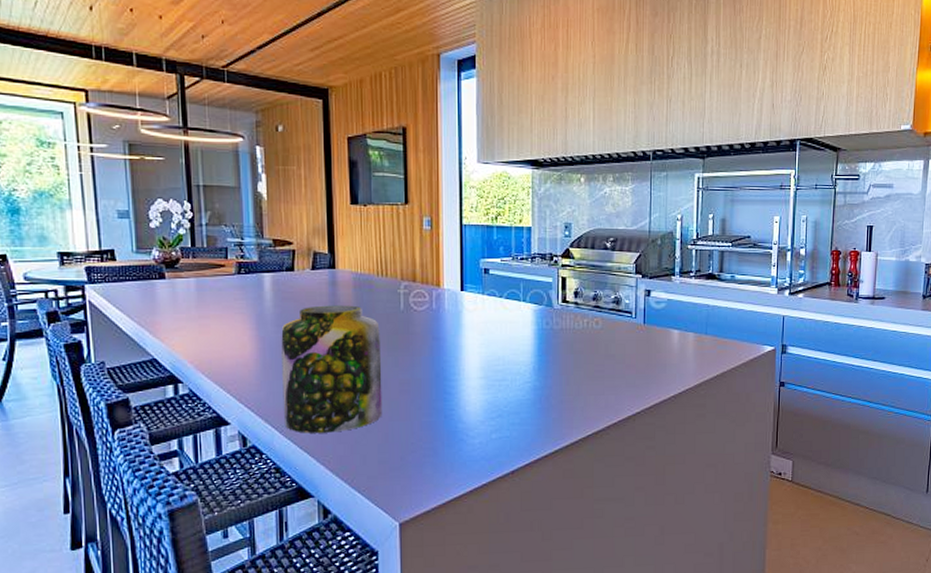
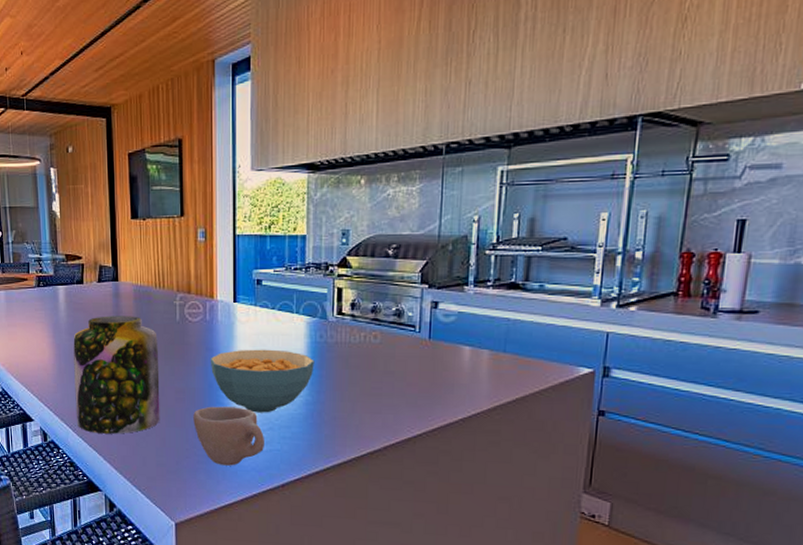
cup: none [419,396,493,457] -> present [193,406,264,466]
cereal bowl: none [436,337,541,401] -> present [210,349,314,413]

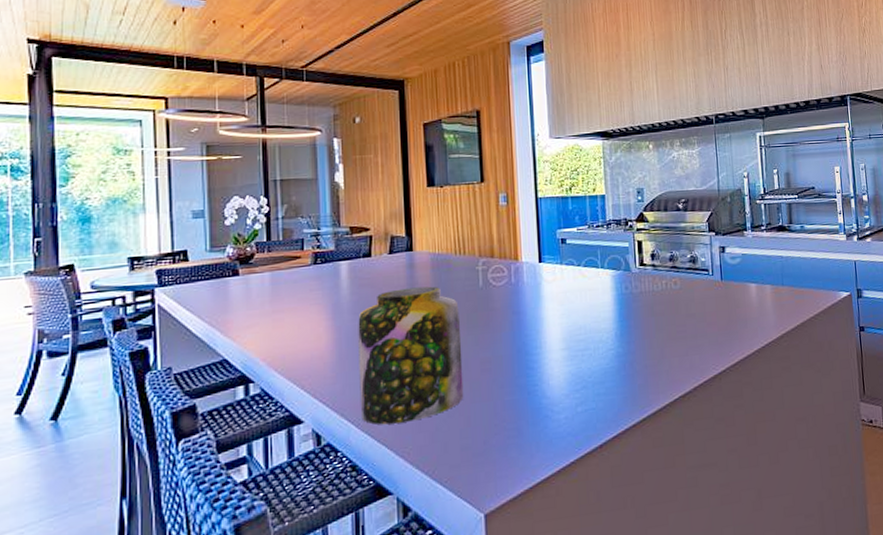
cup: present [193,406,264,466] -> none [501,369,579,437]
cereal bowl: present [210,349,314,413] -> none [517,305,623,373]

